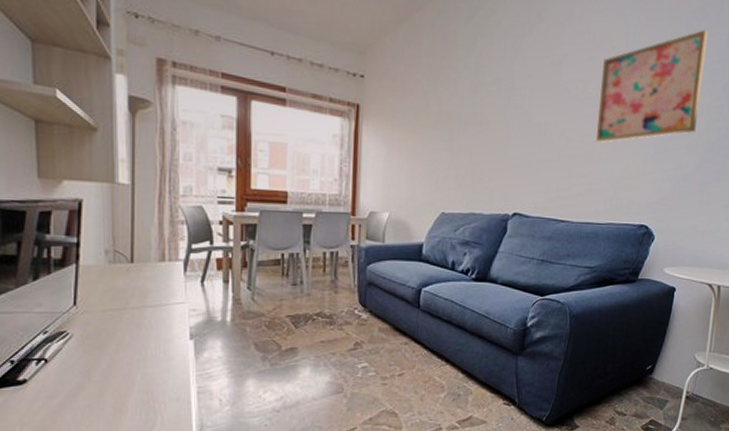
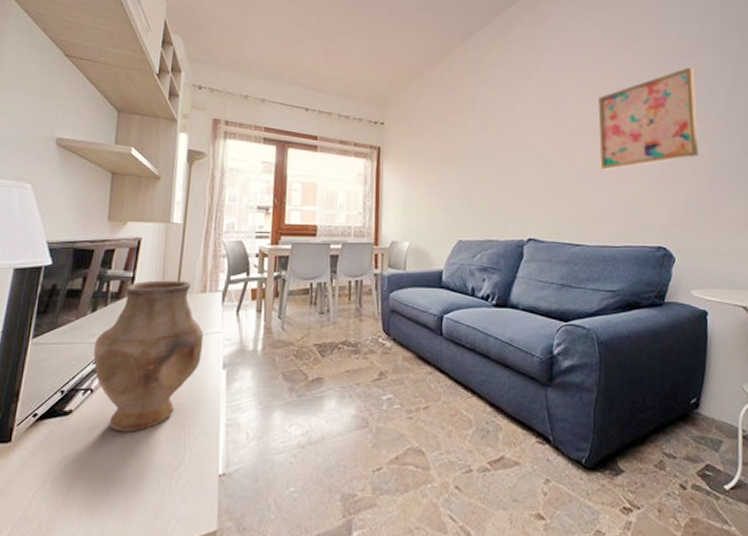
vase: none [42,247,167,400] -> present [93,280,204,432]

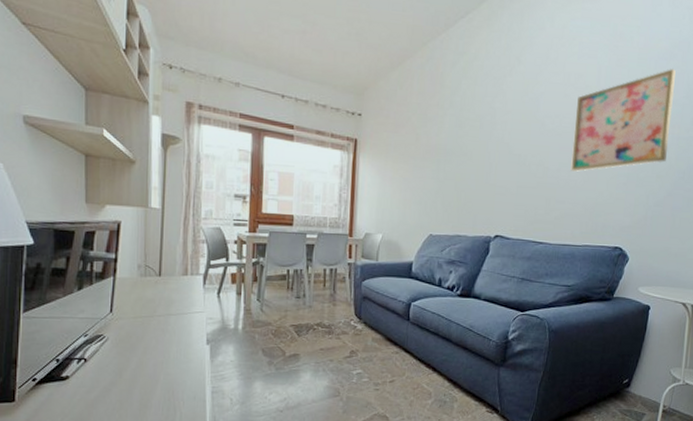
vase: present [93,280,204,432] -> none [84,262,188,396]

